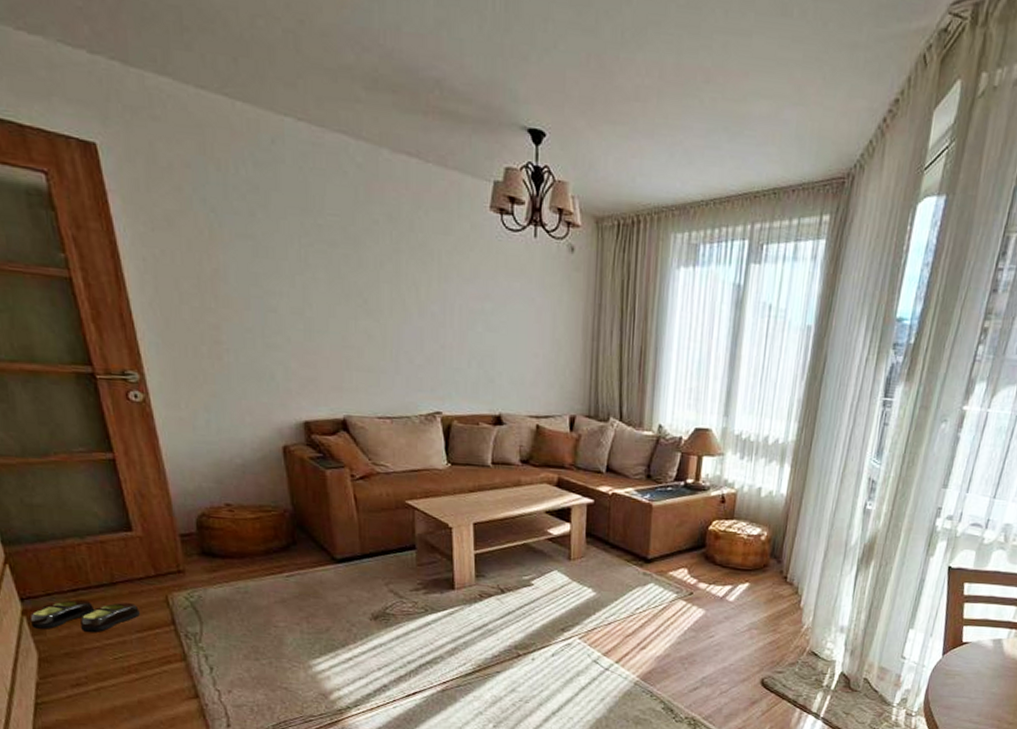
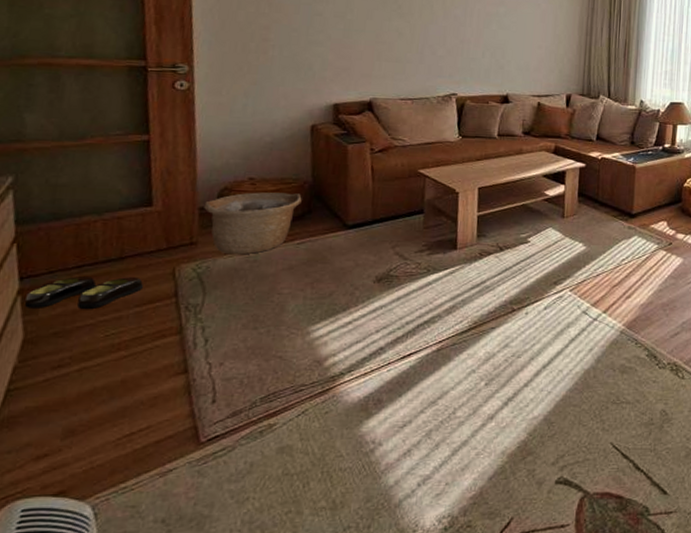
basket: none [184,519,284,586] -> present [204,192,302,255]

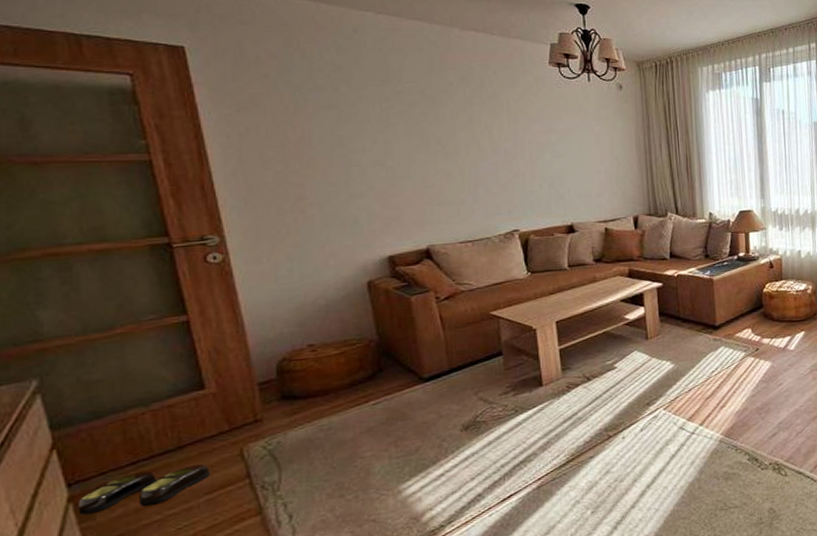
basket: present [204,192,302,255] -> none [263,353,370,427]

